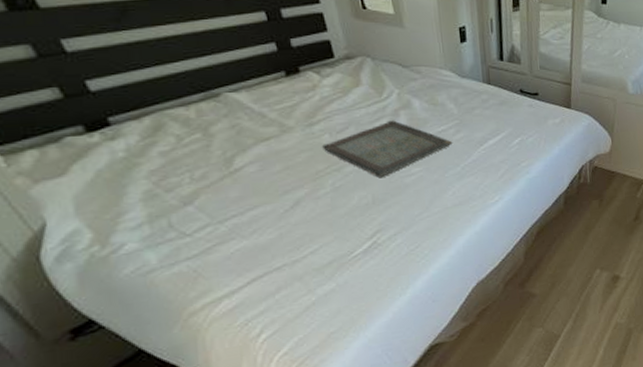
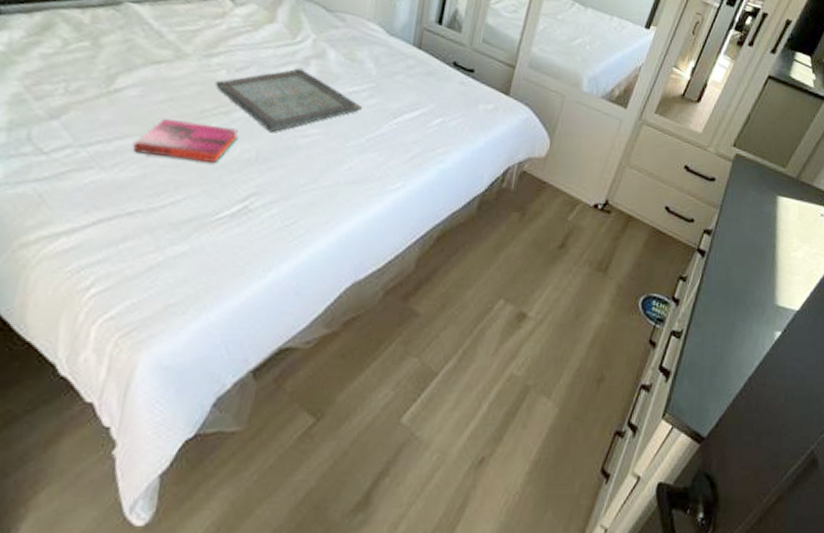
hardback book: none [264,181,354,218] -> present [132,119,239,163]

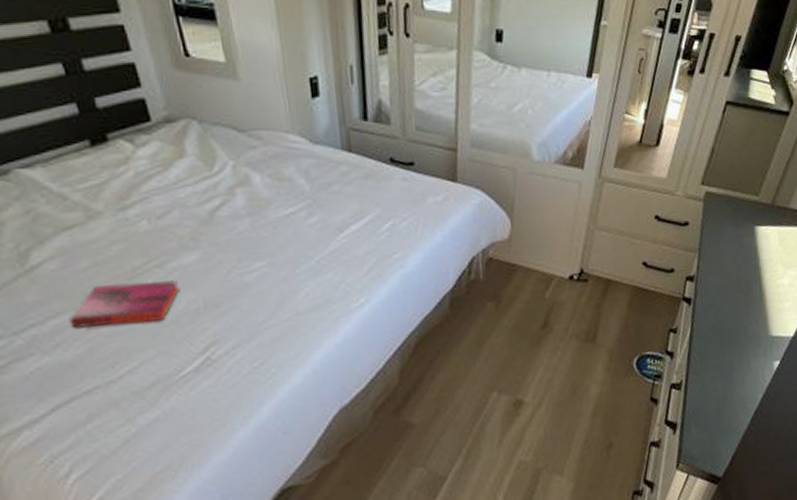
serving tray: present [215,68,363,133] -> none [139,201,305,277]

